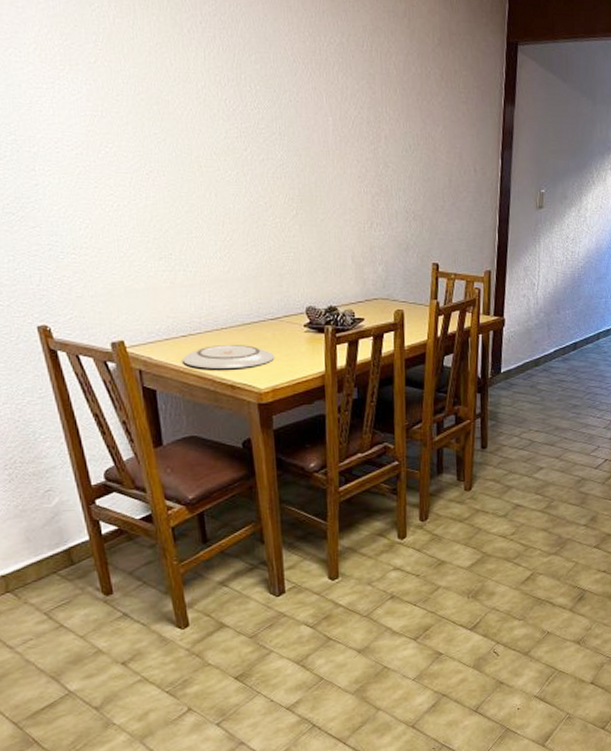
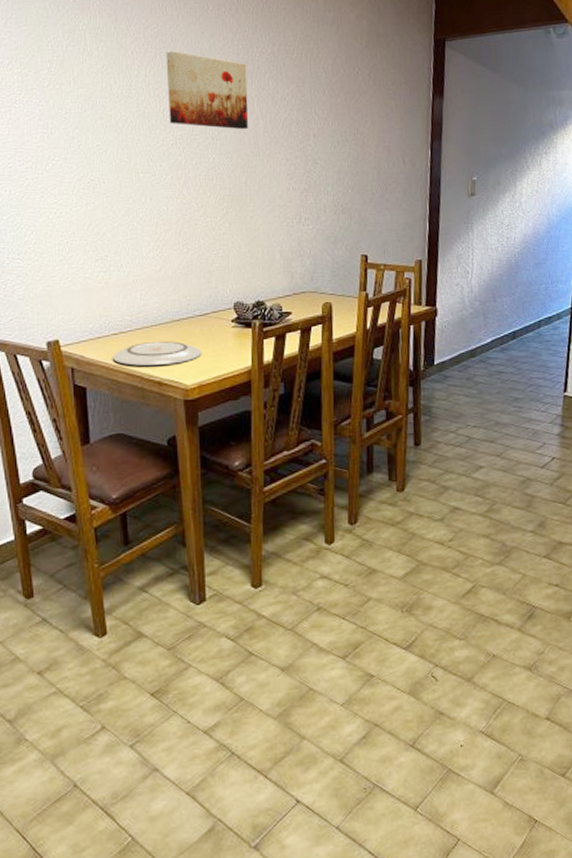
wall art: none [226,32,317,126] -> present [166,51,249,130]

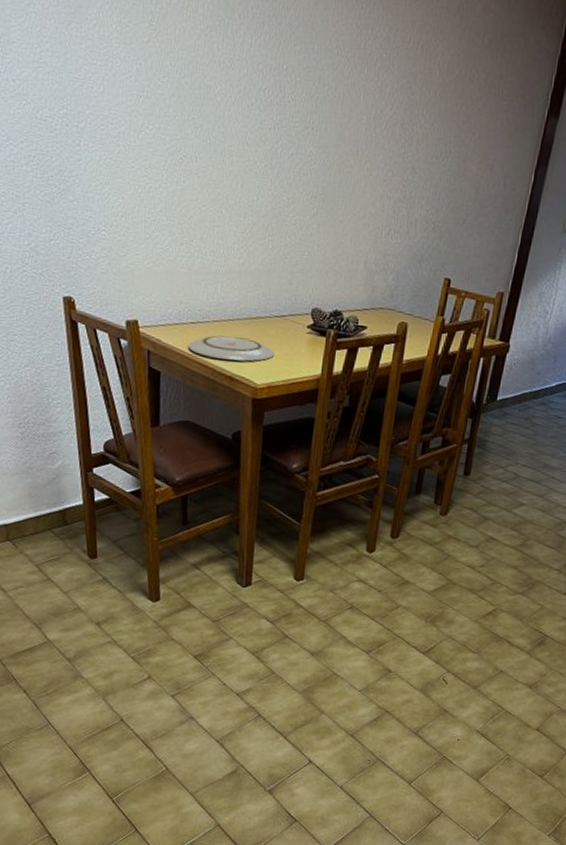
wall art: present [166,51,249,130] -> none [270,20,359,124]

